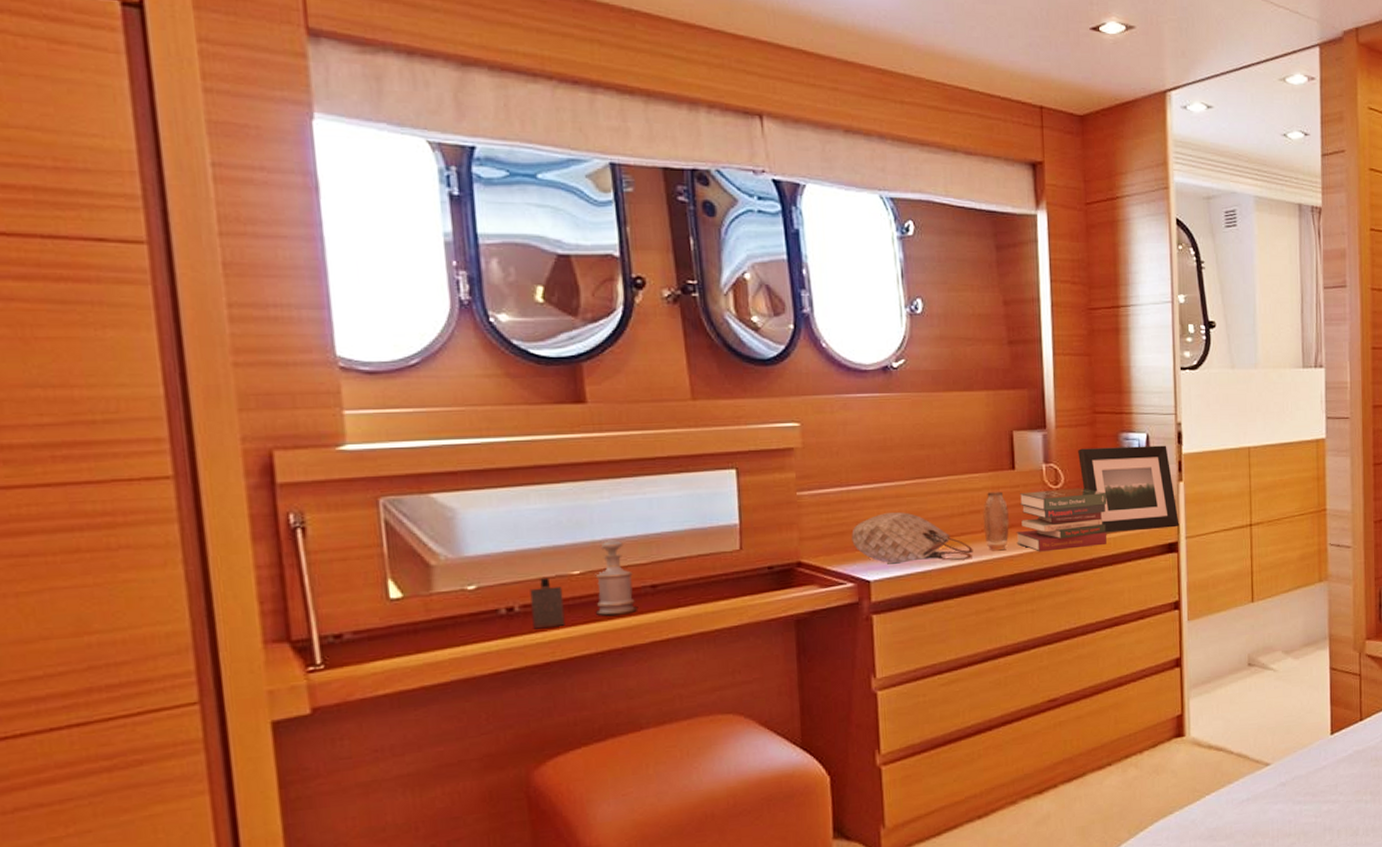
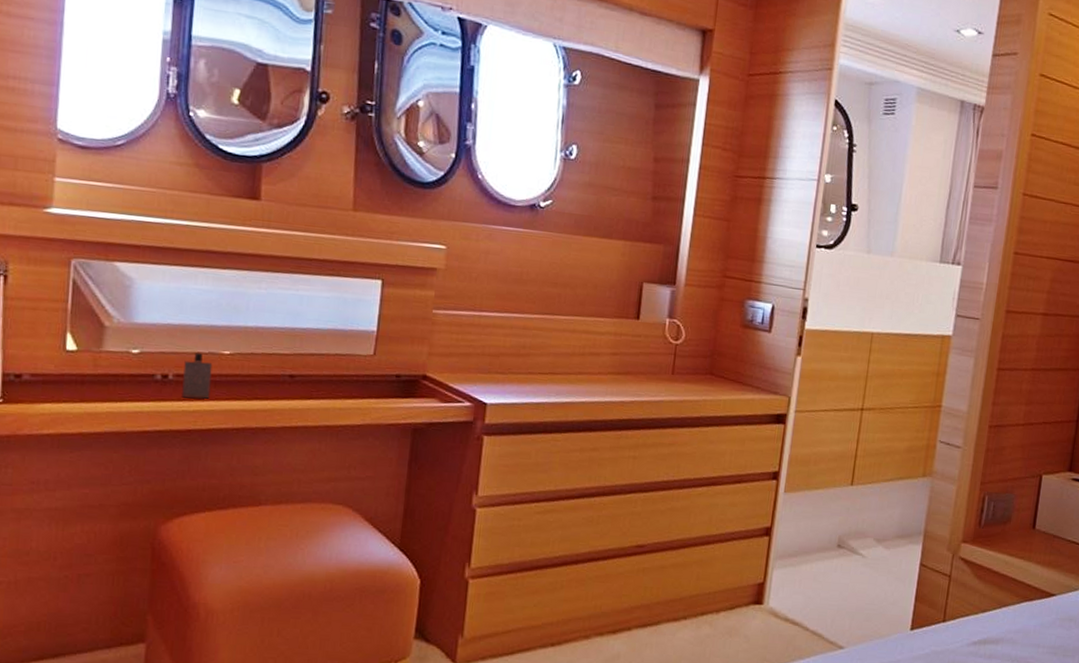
perfume bottle: present [593,539,638,617] -> none [237,326,277,399]
handbag: present [852,512,973,564] -> none [476,342,588,398]
vase: present [983,492,1009,551] -> none [600,337,627,395]
books: present [1016,488,1107,552] -> none [629,342,724,406]
picture frame: present [1078,445,1180,534] -> none [702,309,791,400]

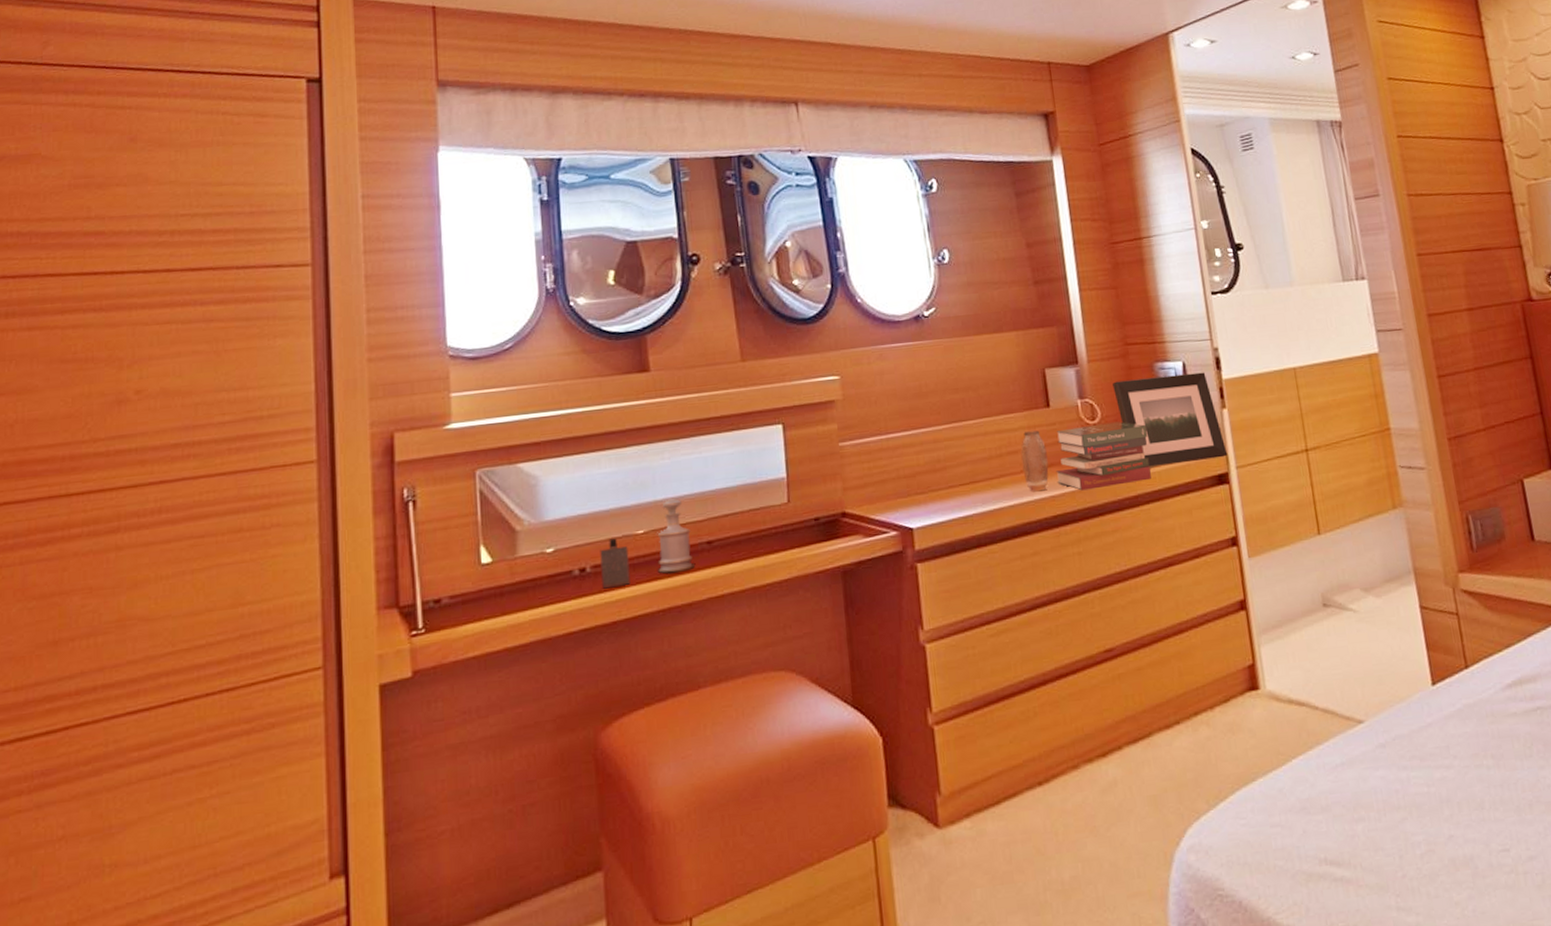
perfume bottle: none [237,326,277,399] -> present [656,497,696,575]
vase: none [600,337,627,395] -> present [1020,430,1049,492]
books: none [629,342,724,406] -> present [1055,421,1151,491]
picture frame: none [702,309,791,400] -> present [1113,372,1228,468]

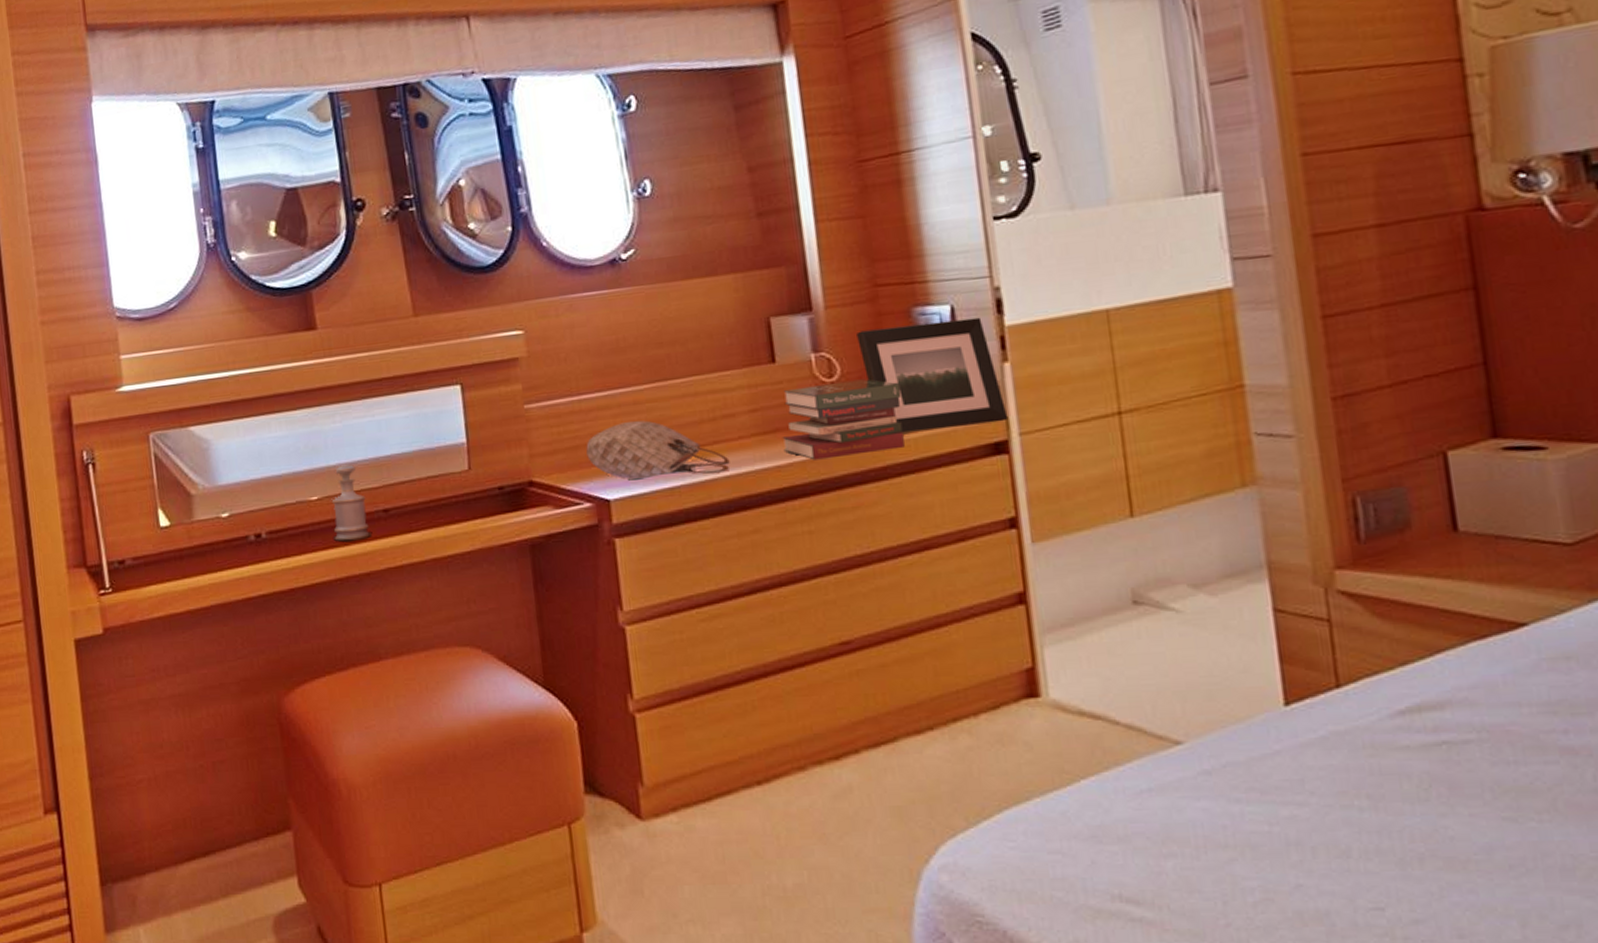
perfume bottle: present [600,538,631,589] -> none [274,504,307,556]
handbag: none [893,457,1014,510] -> present [586,420,730,480]
vase: present [1020,430,1049,492] -> none [738,390,773,461]

